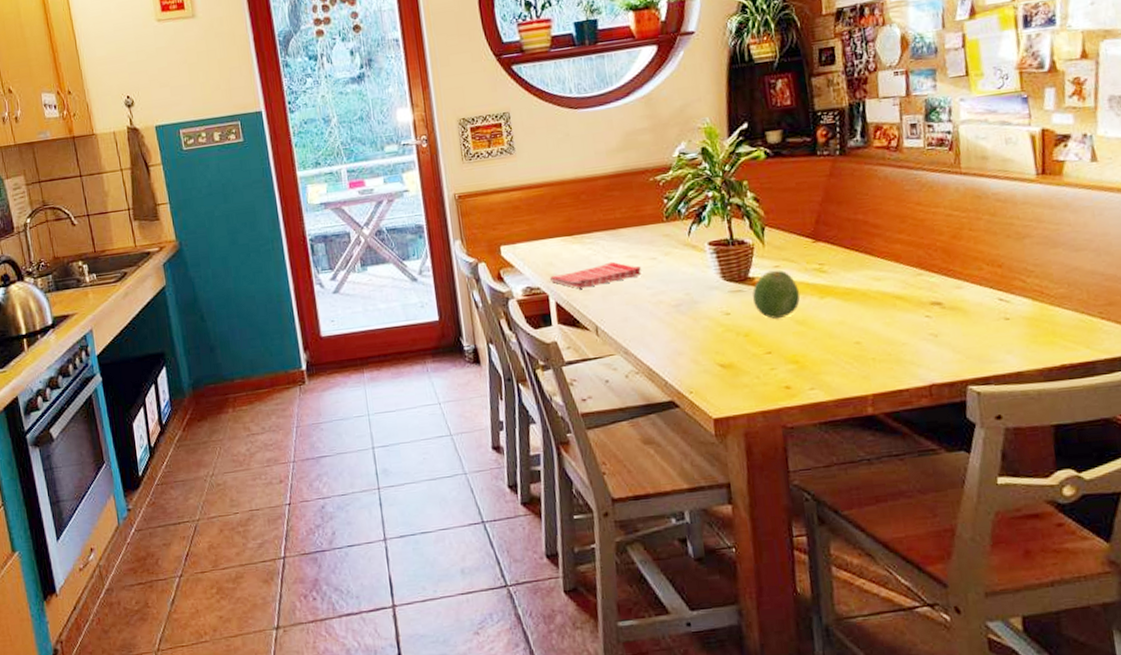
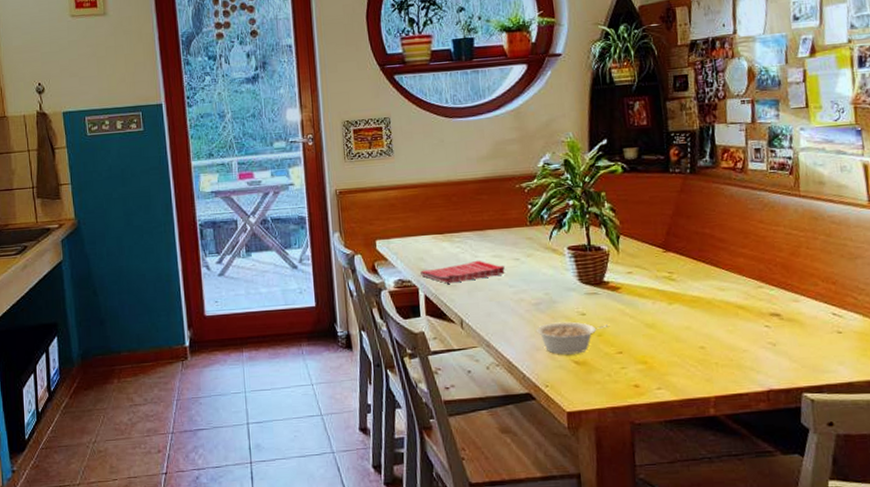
legume: none [676,322,756,359] -> present [535,321,609,355]
fruit: present [752,270,801,319] -> none [606,276,651,321]

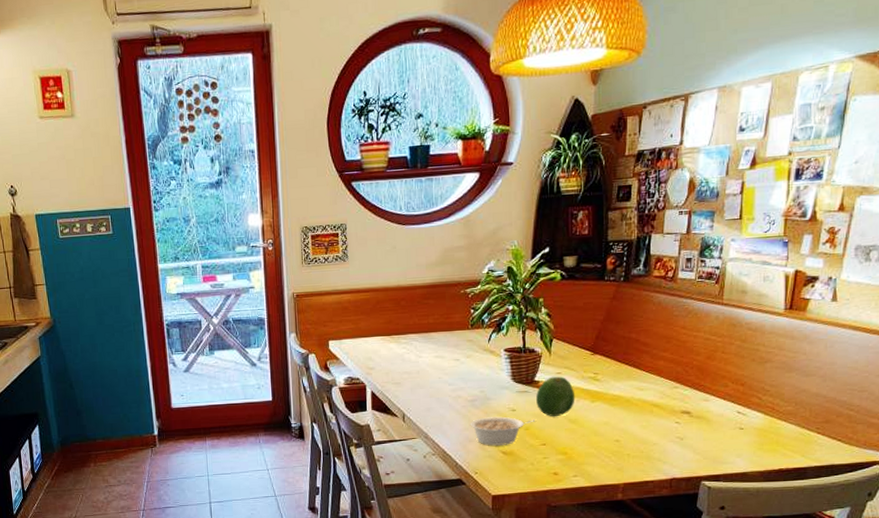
dish towel: present [419,260,505,284] -> none [368,360,446,381]
fruit: none [606,276,651,321] -> present [535,376,575,416]

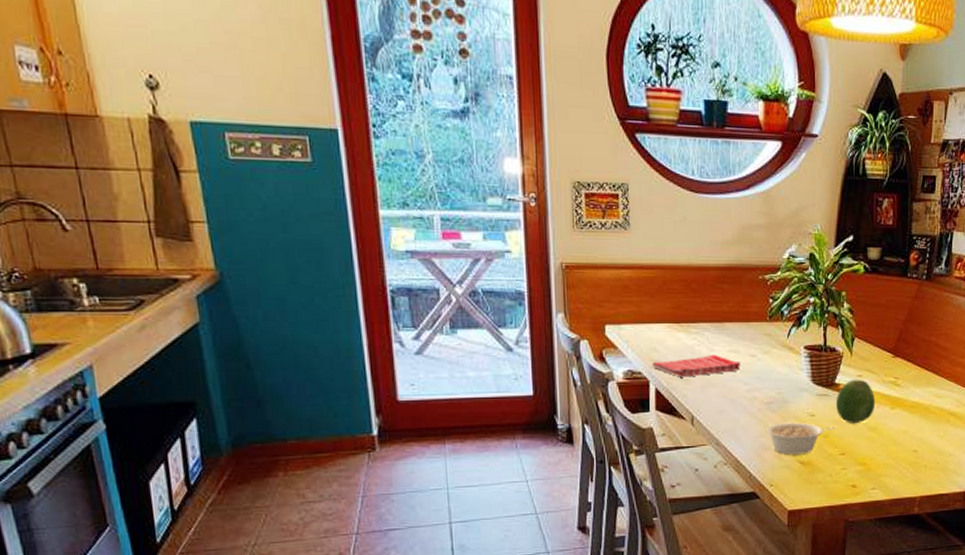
dish towel: none [368,360,446,381] -> present [651,354,740,378]

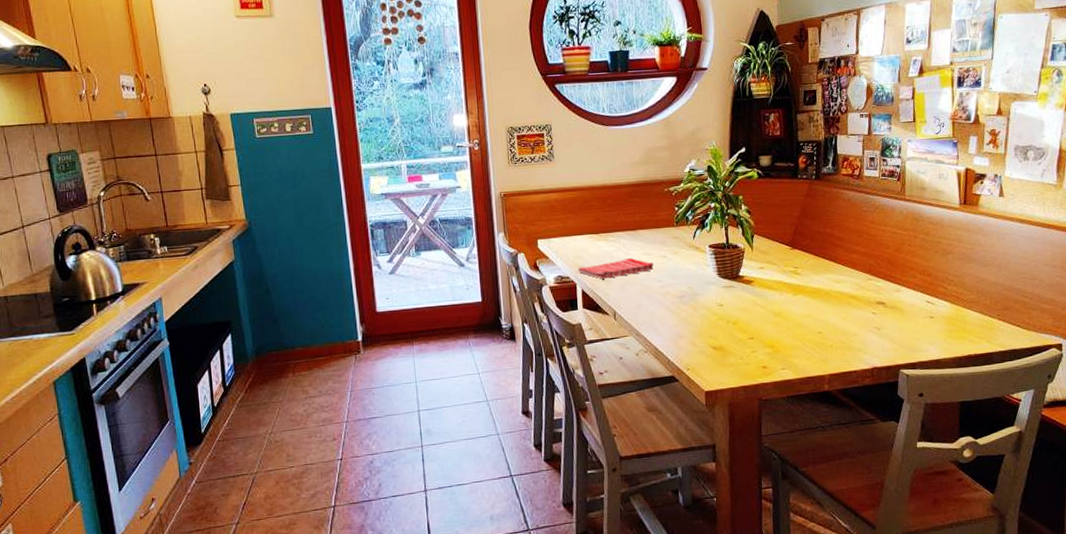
legume: present [766,422,835,455] -> none [679,312,743,341]
fruit: present [835,379,876,423] -> none [741,271,779,310]

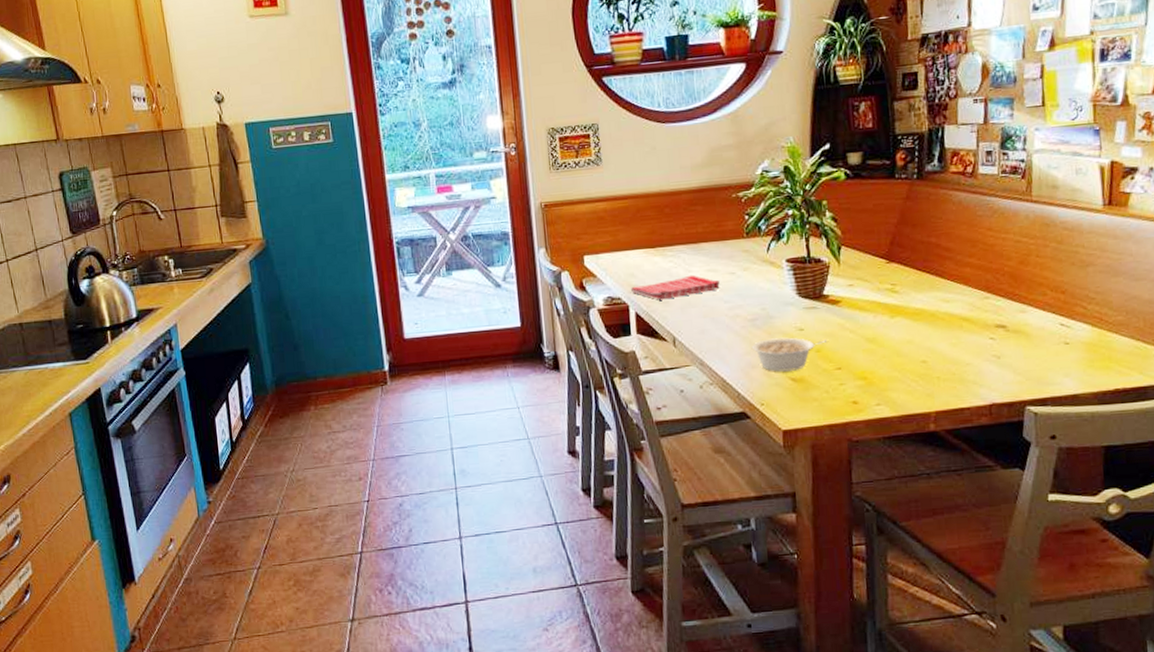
legume: none [679,312,743,341] -> present [751,337,828,372]

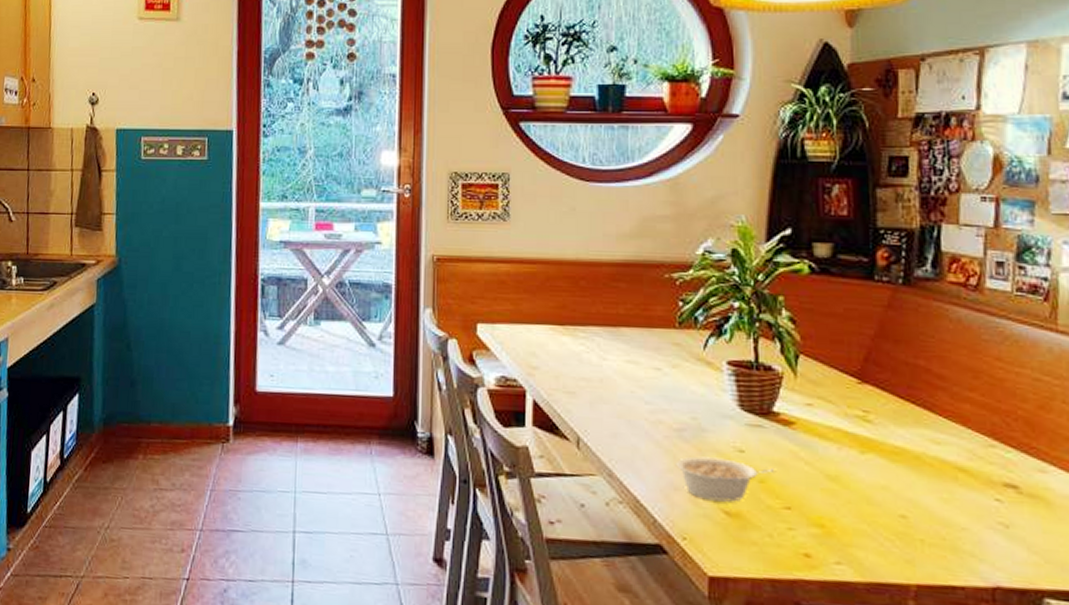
dish towel: present [630,275,720,300] -> none [529,364,641,390]

